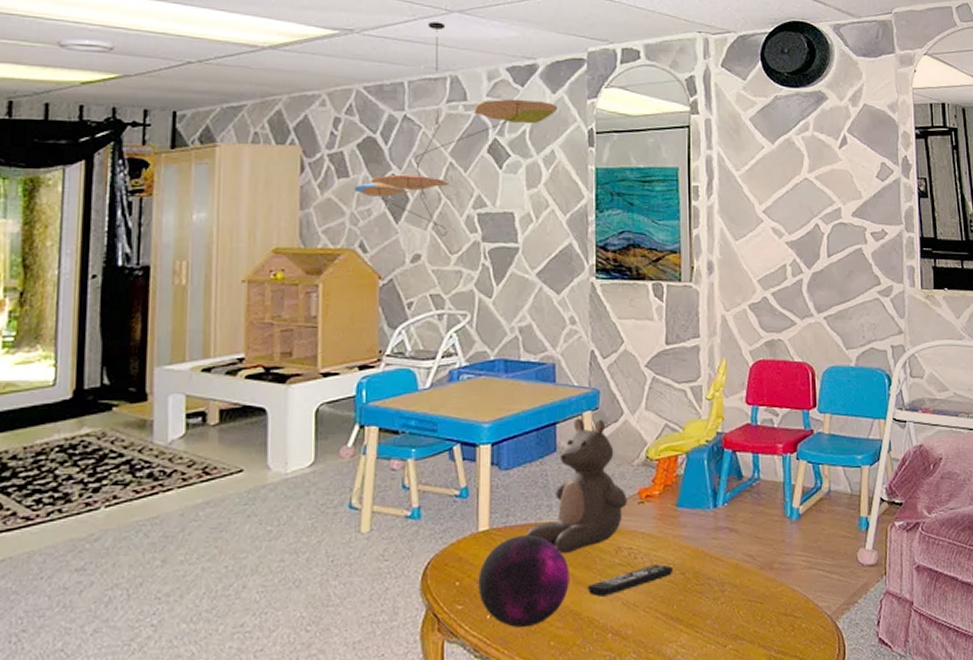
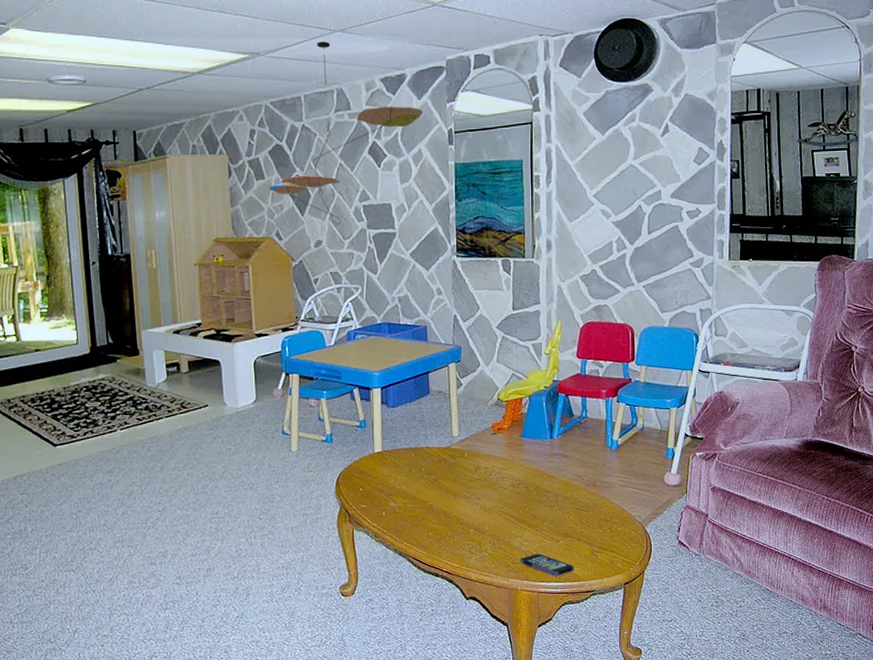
decorative orb: present [478,534,569,628] -> none [375,455,442,522]
teddy bear: present [526,417,627,555] -> none [409,368,483,471]
remote control: present [587,564,672,597] -> none [454,480,518,502]

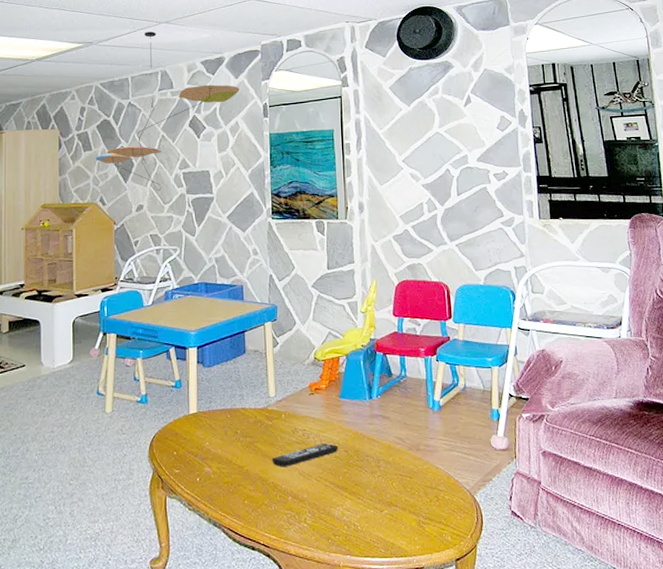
remote control: none [454,480,518,502] -> present [271,443,338,467]
smartphone: present [520,553,575,576] -> none [341,524,401,551]

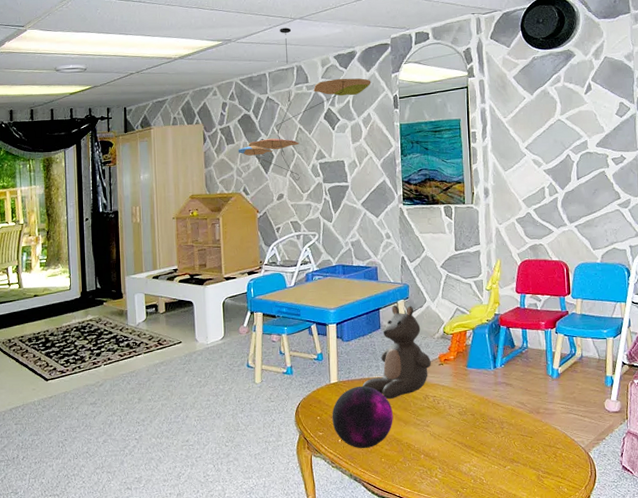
decorative orb: none [190,417,258,489] -> present [332,385,393,449]
teddy bear: none [224,327,301,433] -> present [362,304,431,400]
remote control: present [271,443,338,467] -> none [405,408,465,430]

